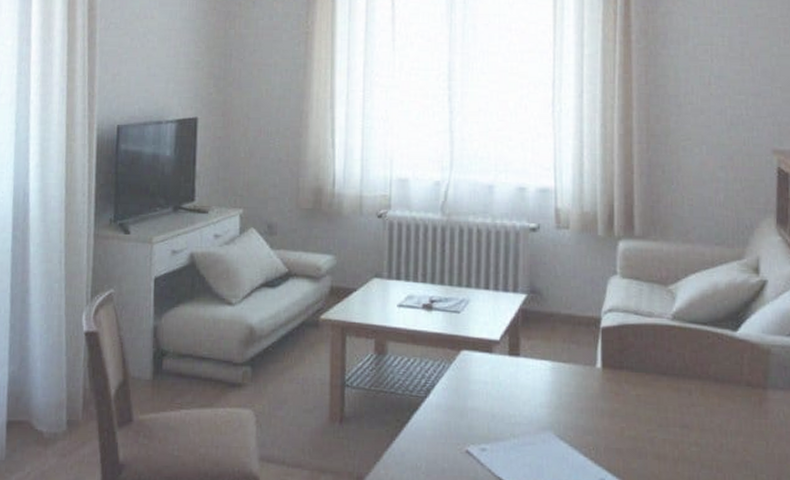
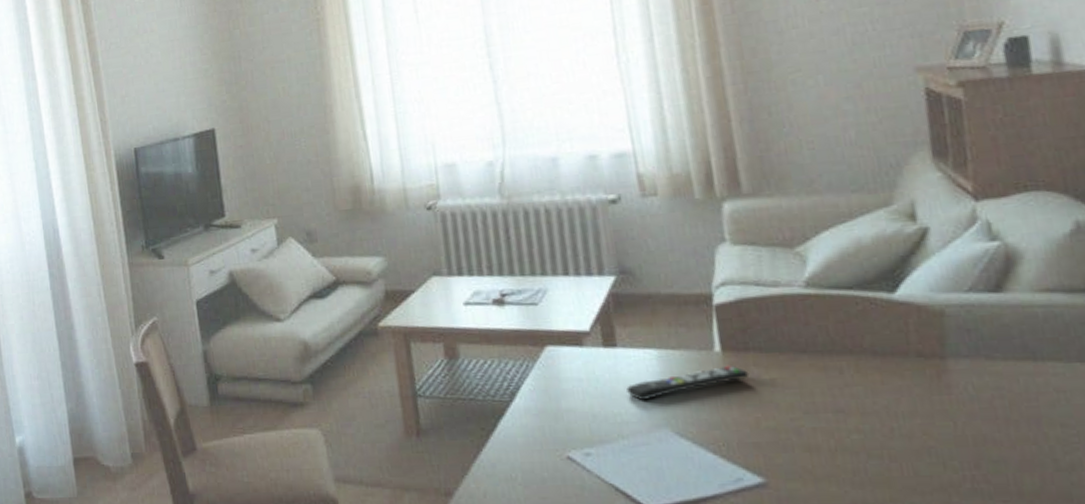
remote control: none [523,380,621,406] -> present [626,365,750,401]

